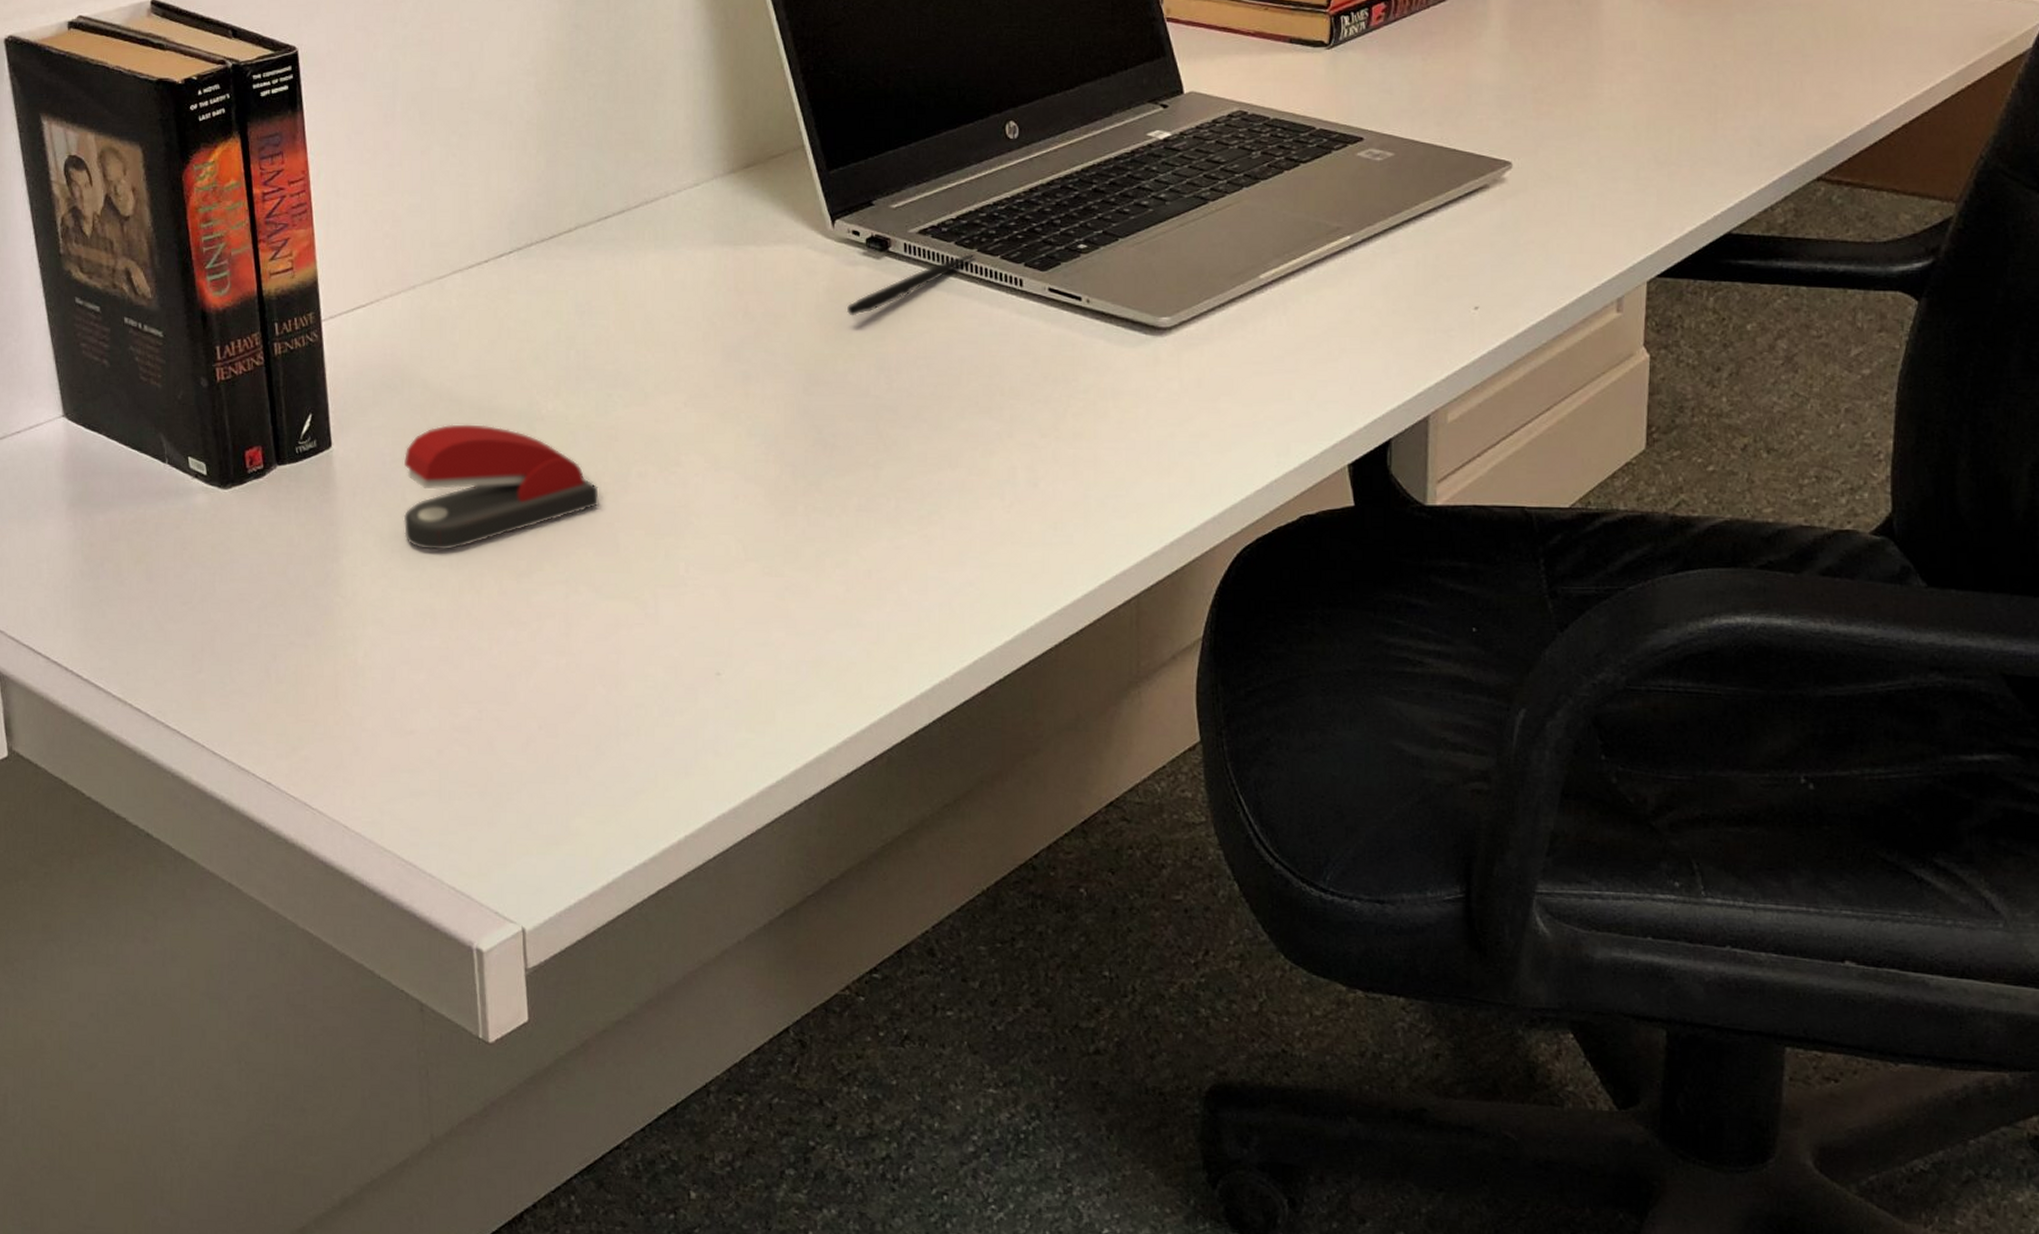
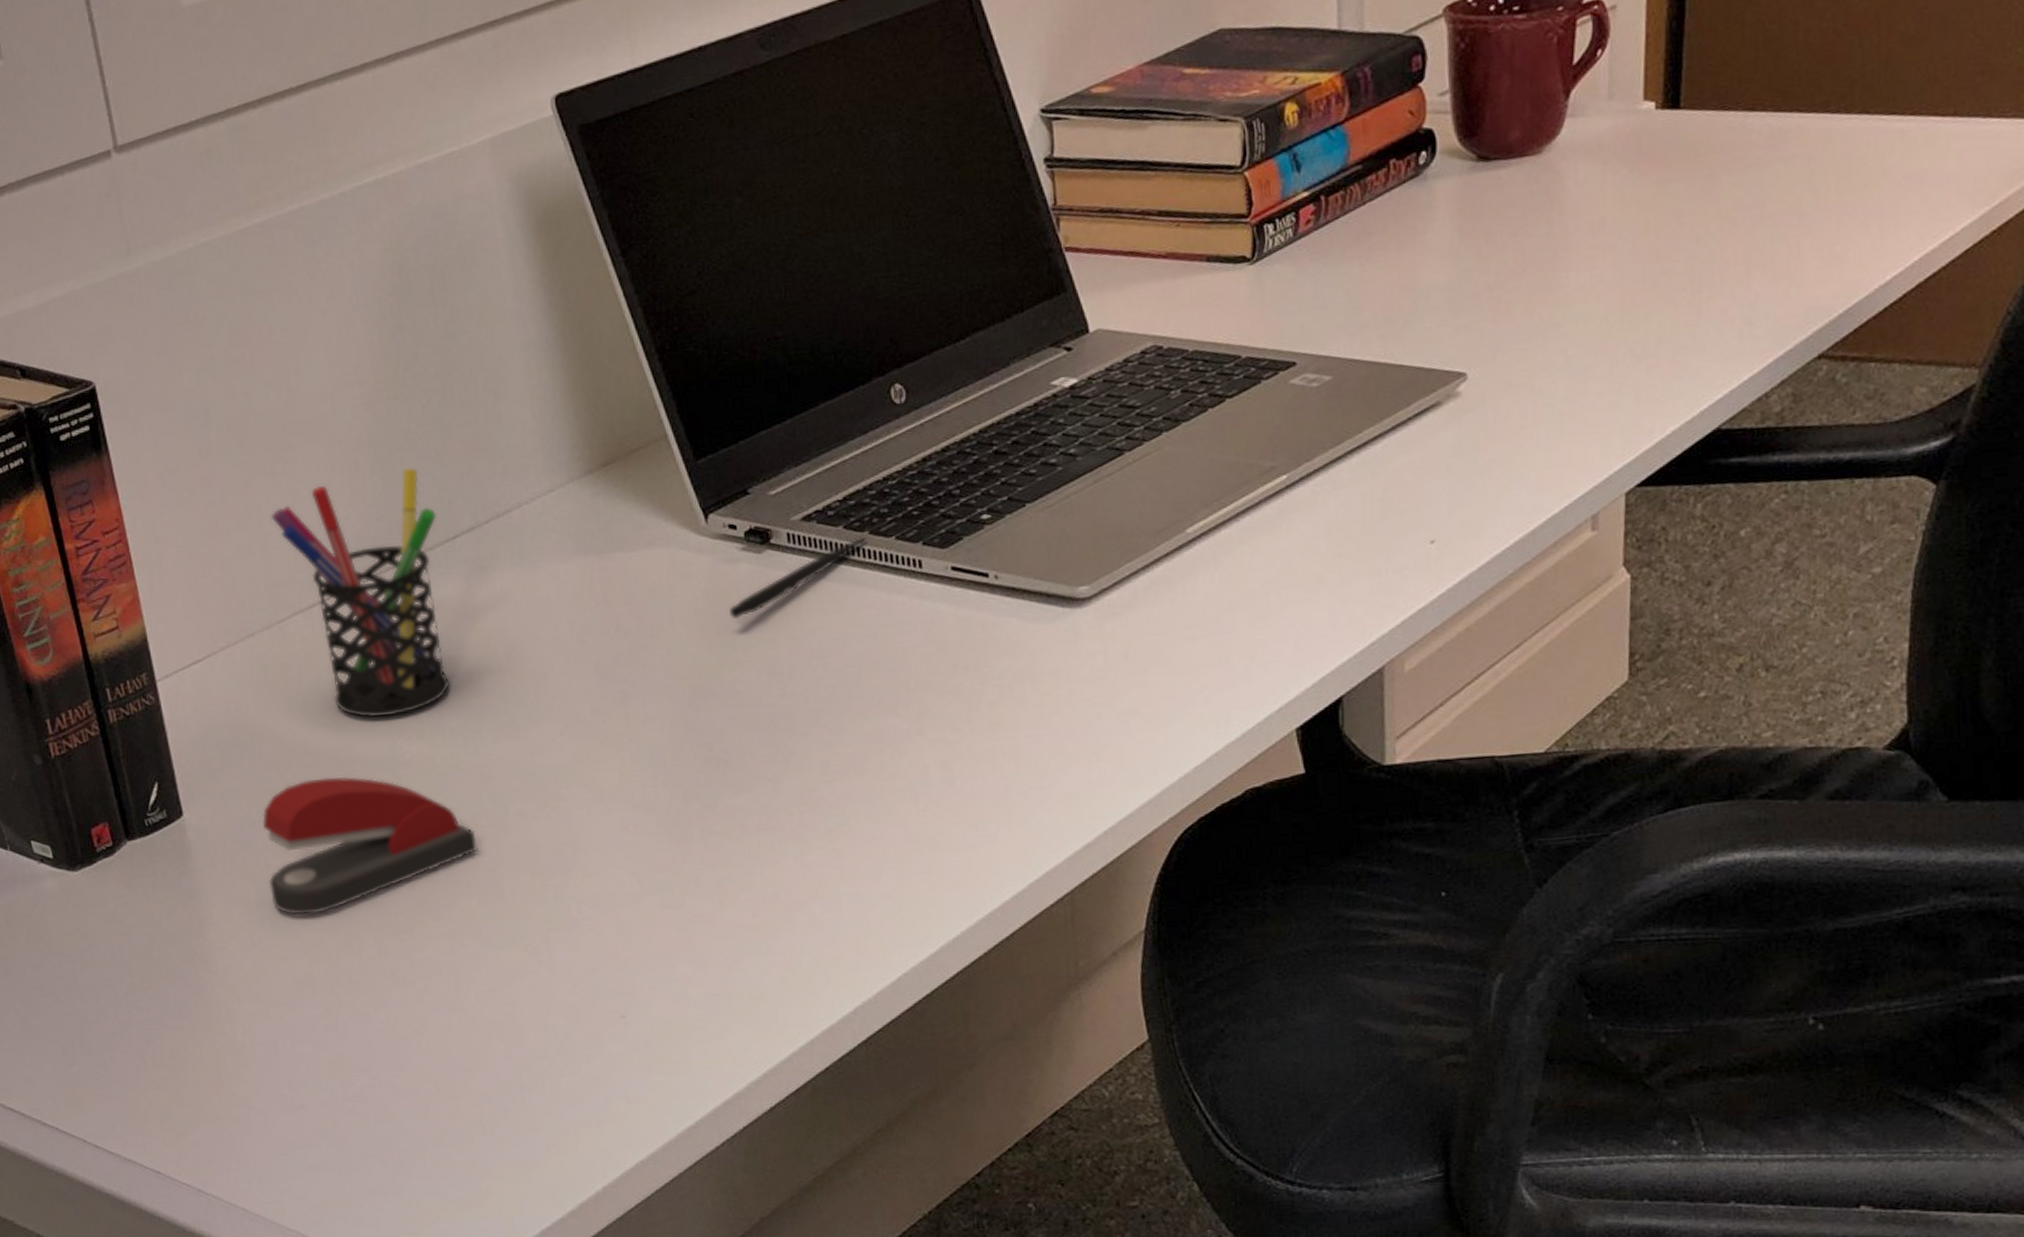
pen holder: none [442,151,593,374] -> present [270,467,450,718]

